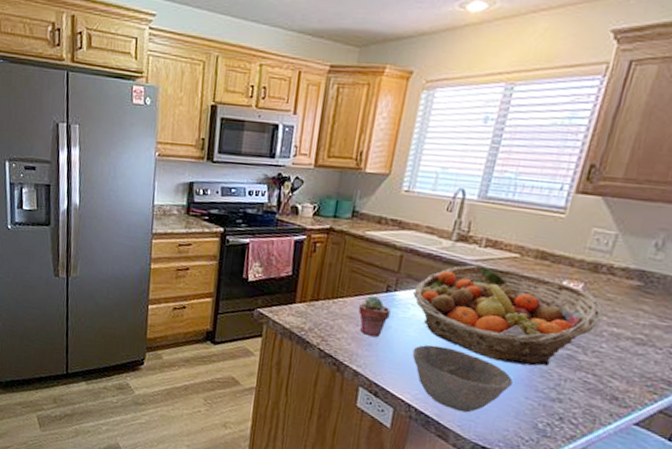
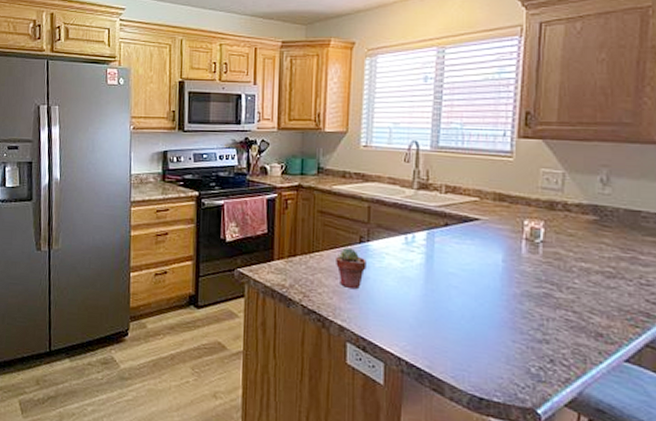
bowl: present [412,344,513,413] -> none [394,293,496,362]
fruit basket: present [413,264,603,366] -> none [385,210,568,308]

